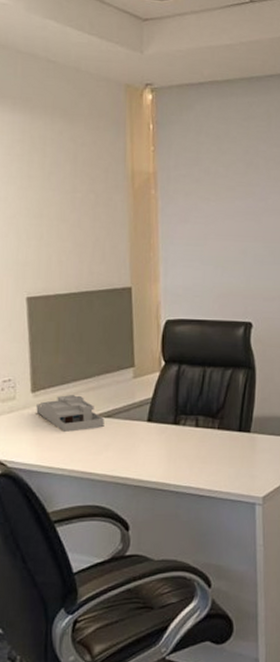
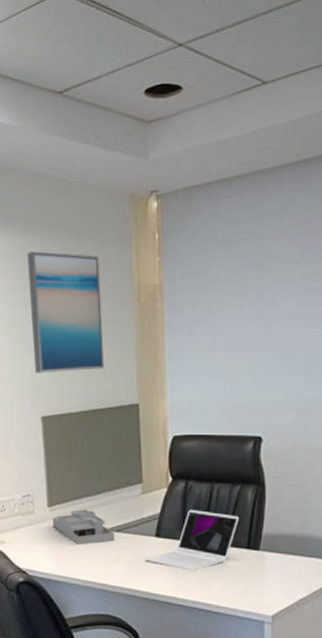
wall art: none [15,128,97,253] -> present [27,251,105,374]
laptop: none [135,393,231,456] -> present [144,509,240,571]

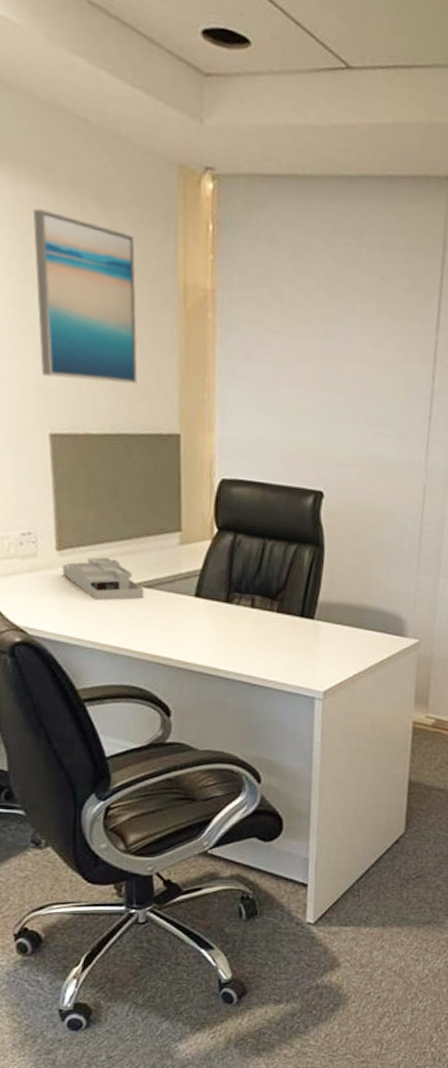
laptop: present [144,509,240,571] -> none [180,567,294,639]

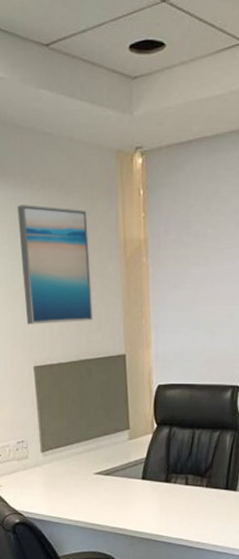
desk organizer: present [62,557,144,601] -> none [46,455,104,487]

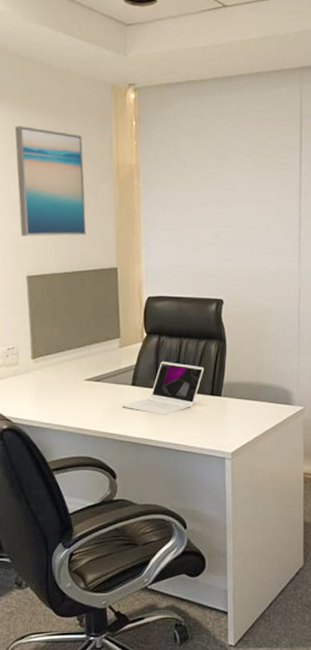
laptop: none [132,453,219,511] -> present [121,361,205,415]

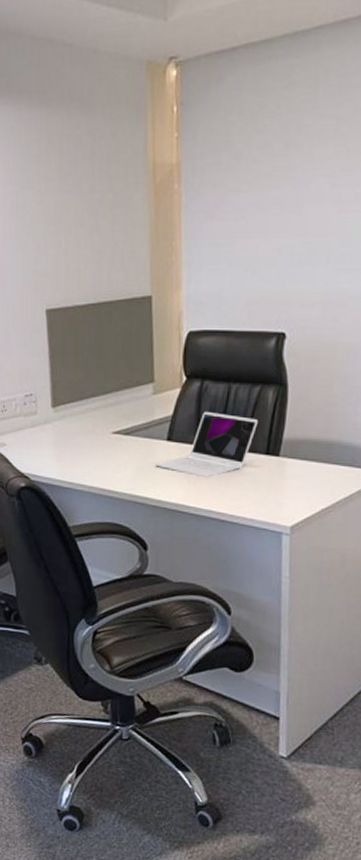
wall art: present [14,126,87,237] -> none [31,126,115,262]

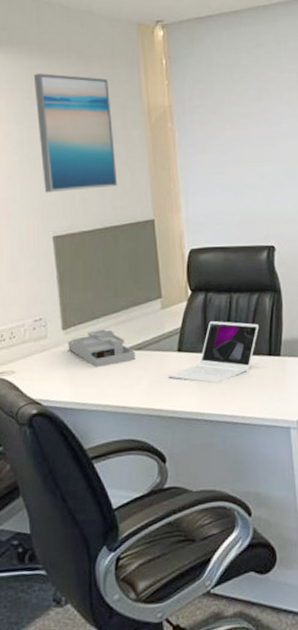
wall art: none [31,126,115,262] -> present [33,73,118,193]
desk organizer: none [56,411,123,448] -> present [68,330,136,367]

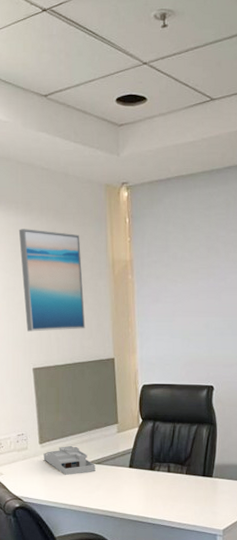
laptop: present [167,320,259,384] -> none [120,444,197,495]

